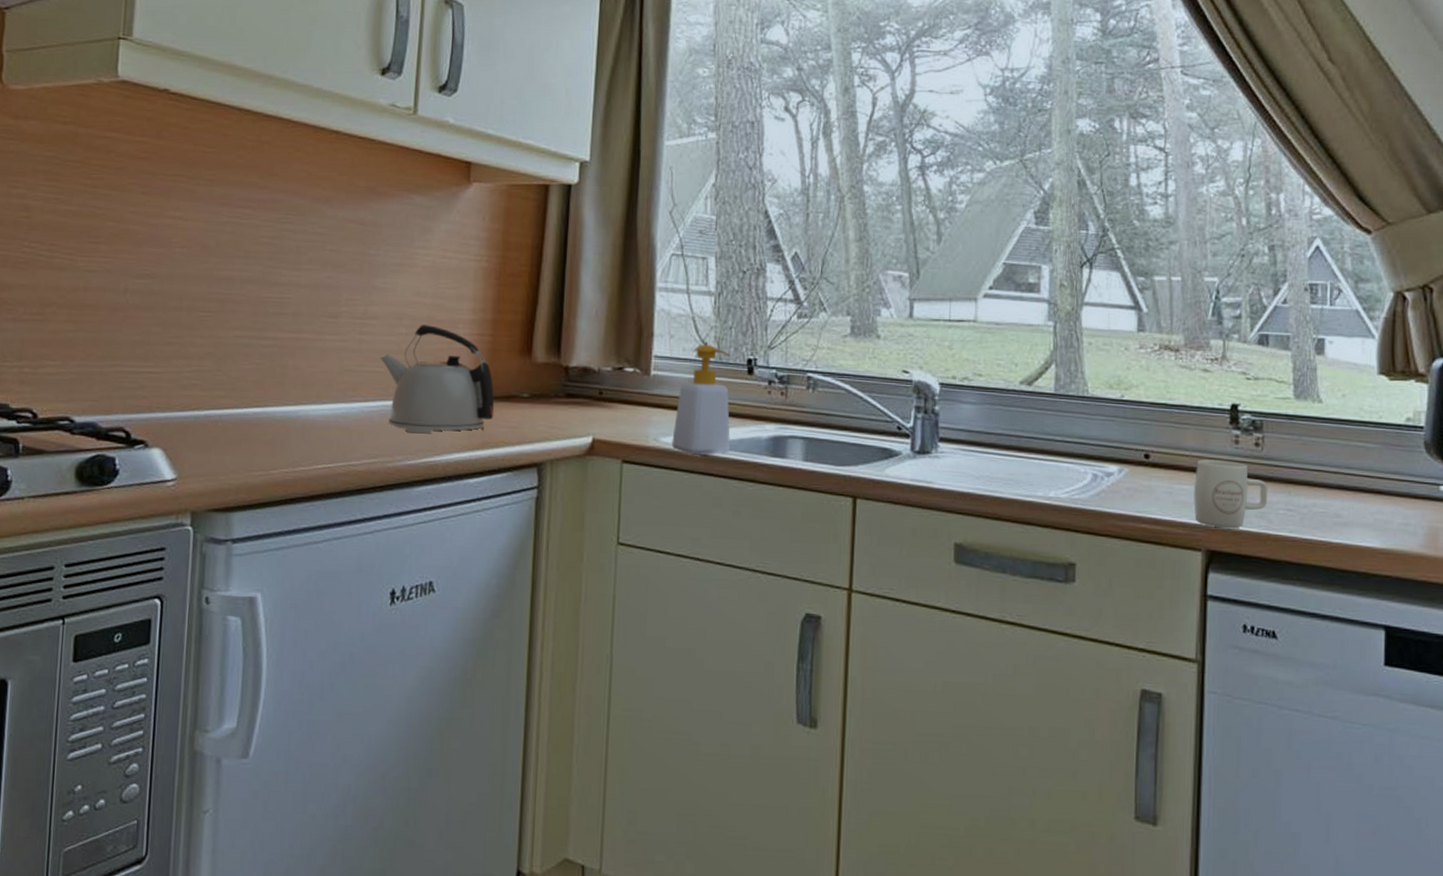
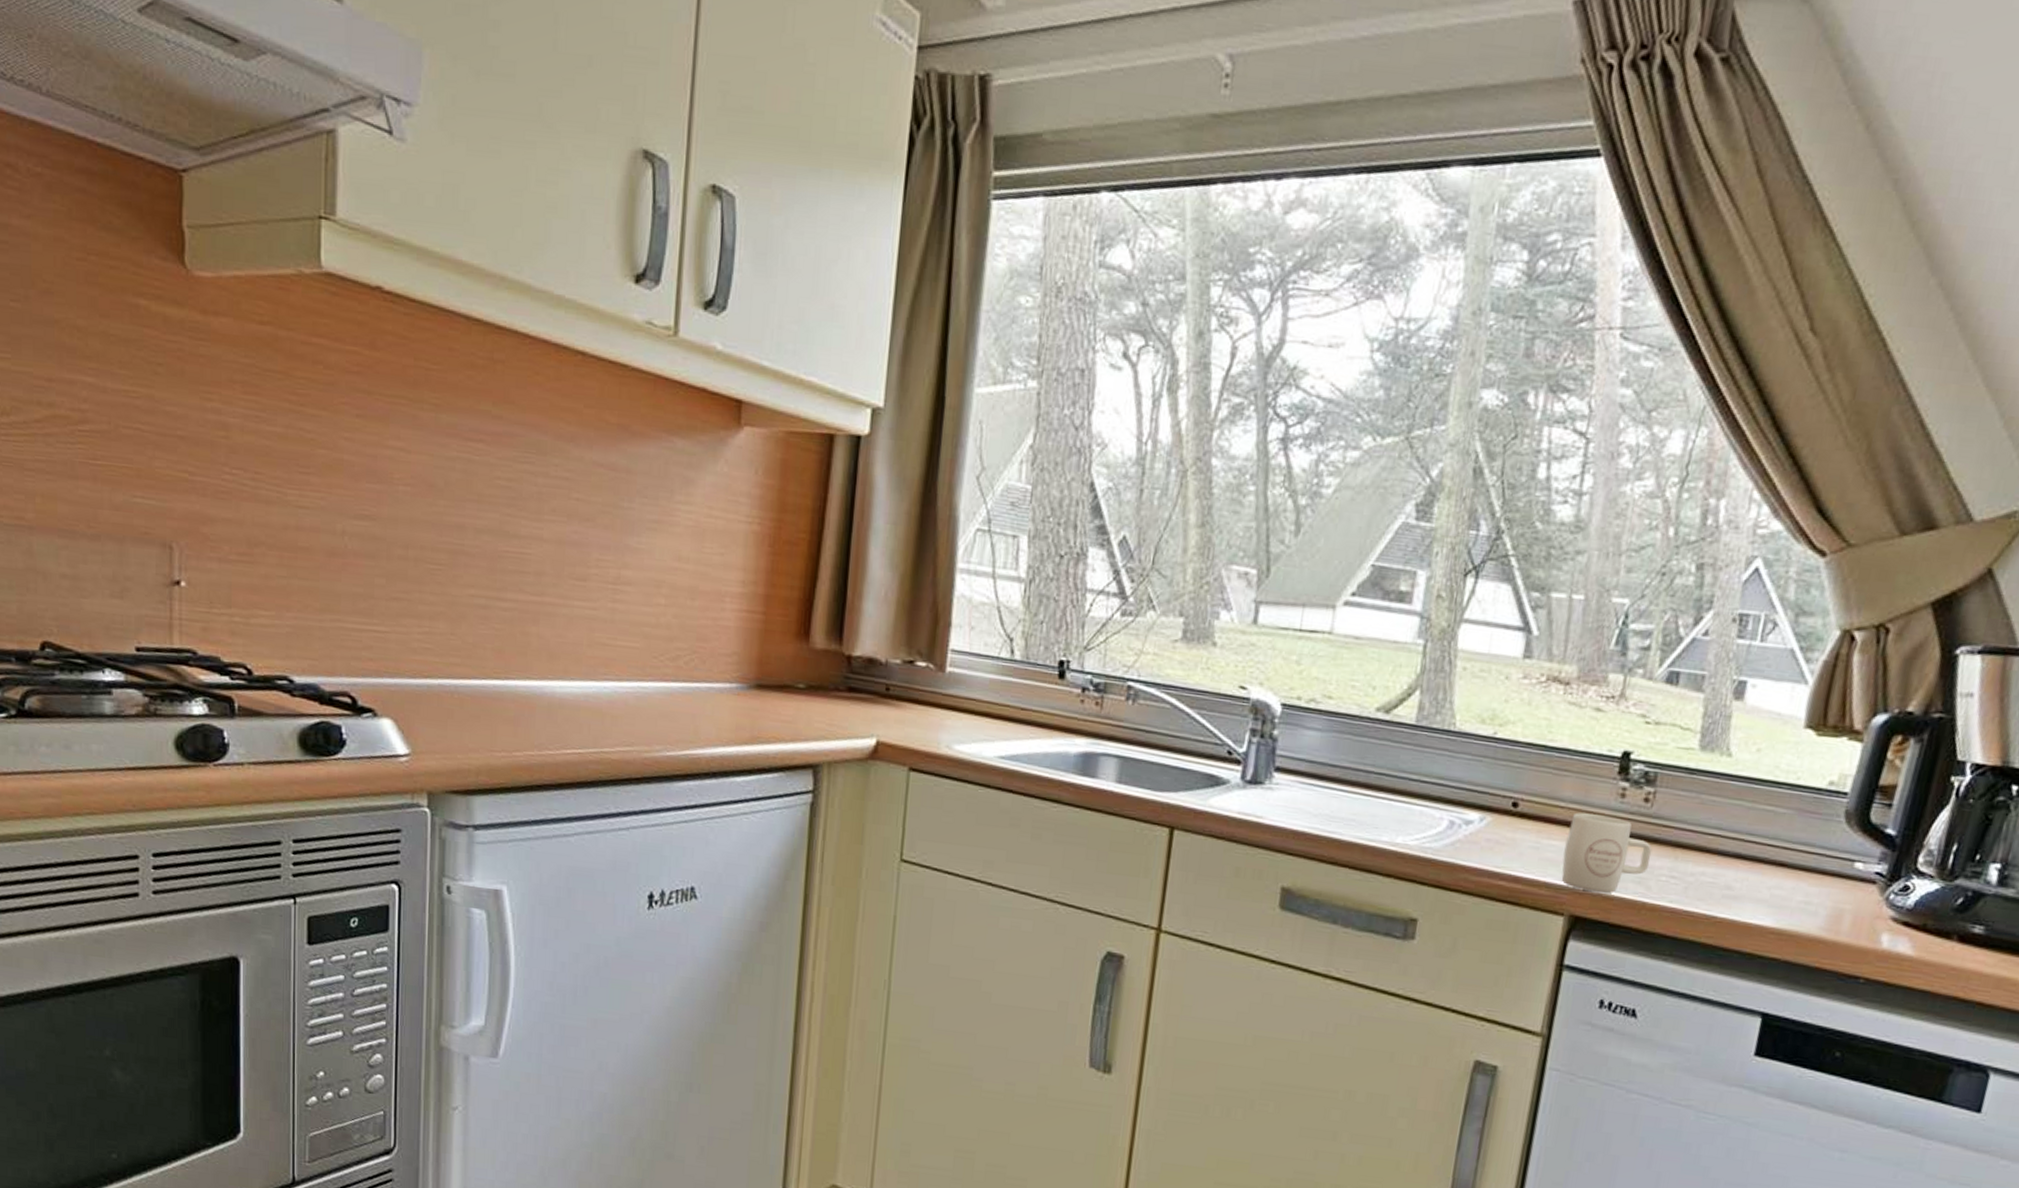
kettle: present [379,325,495,434] -> none [635,595,766,723]
soap bottle: present [672,345,730,456] -> none [966,640,1040,770]

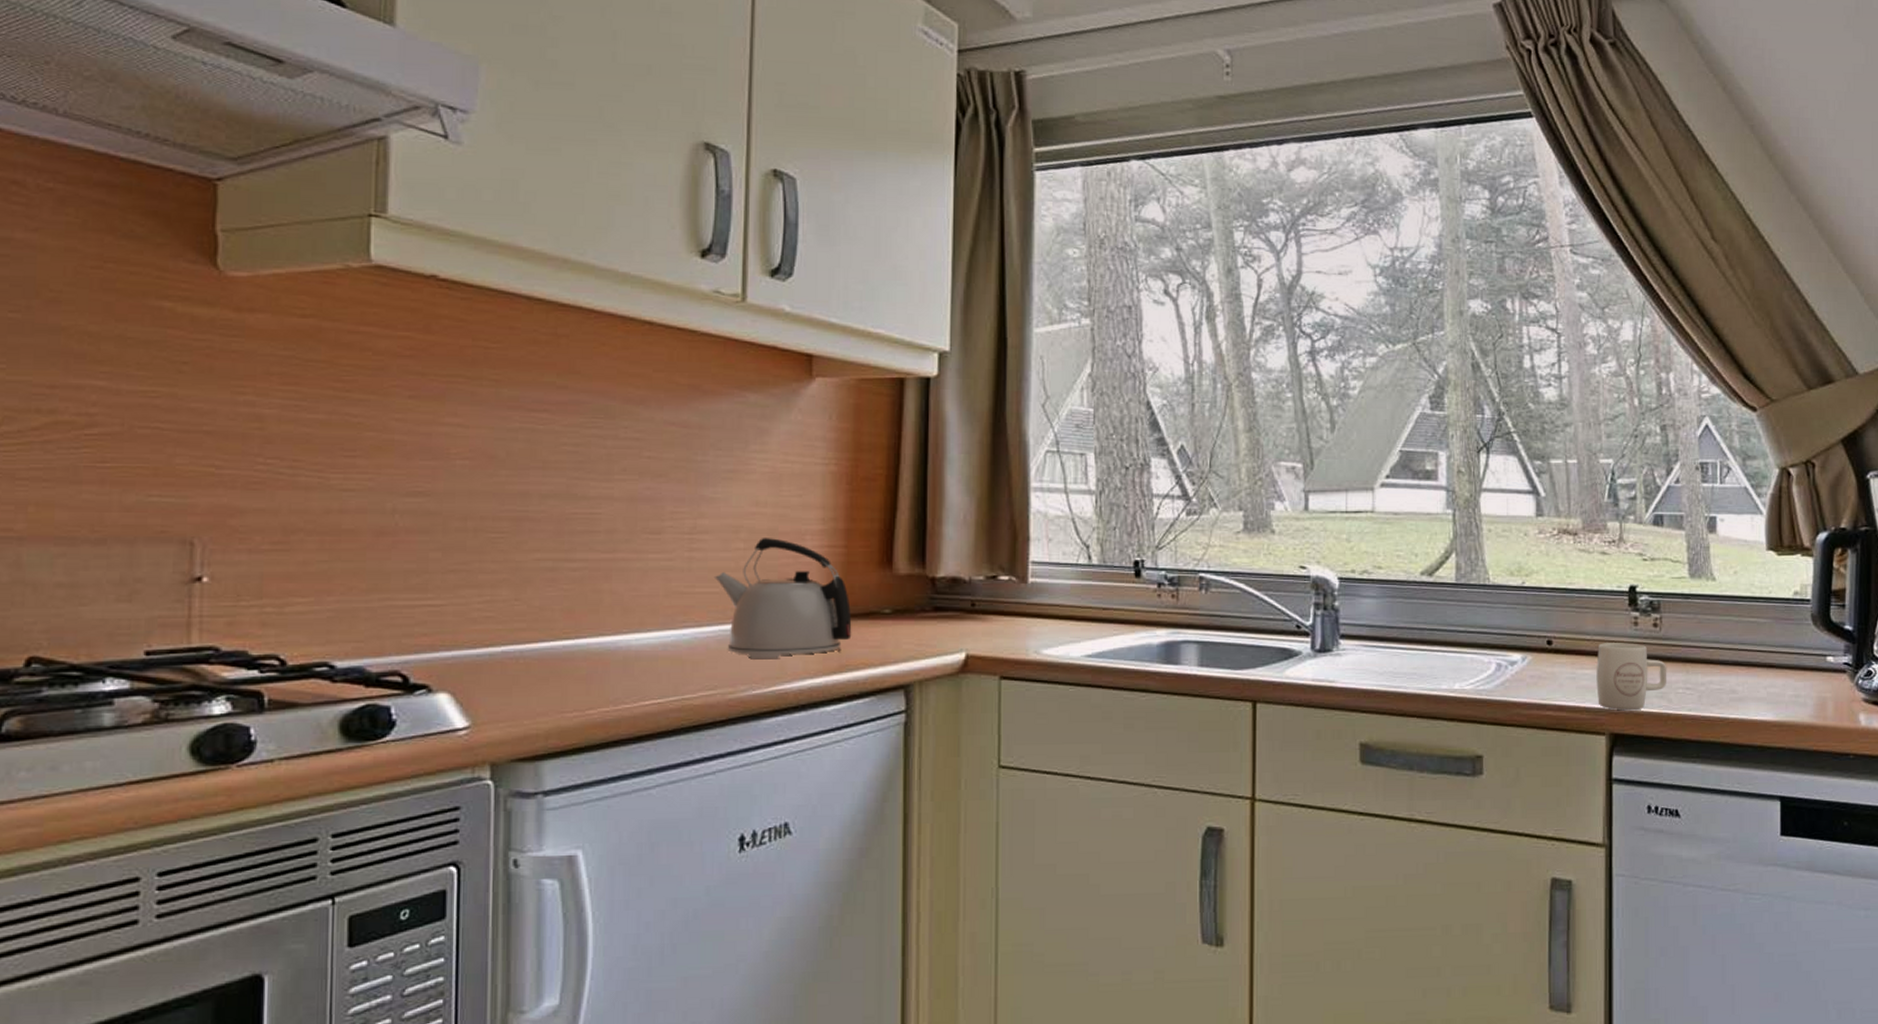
kettle: none [635,595,766,723] -> present [713,538,852,660]

